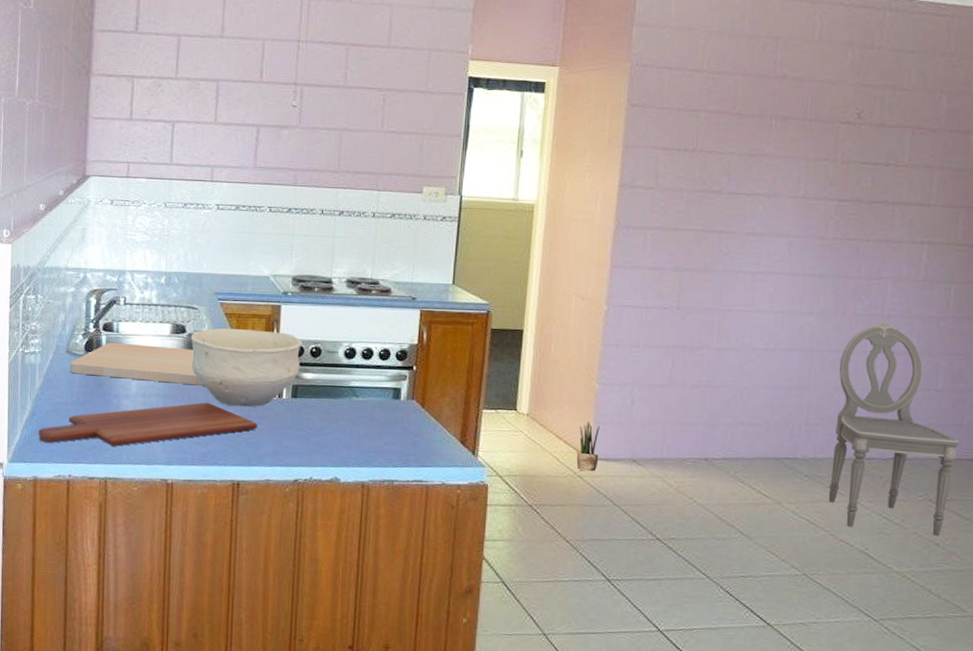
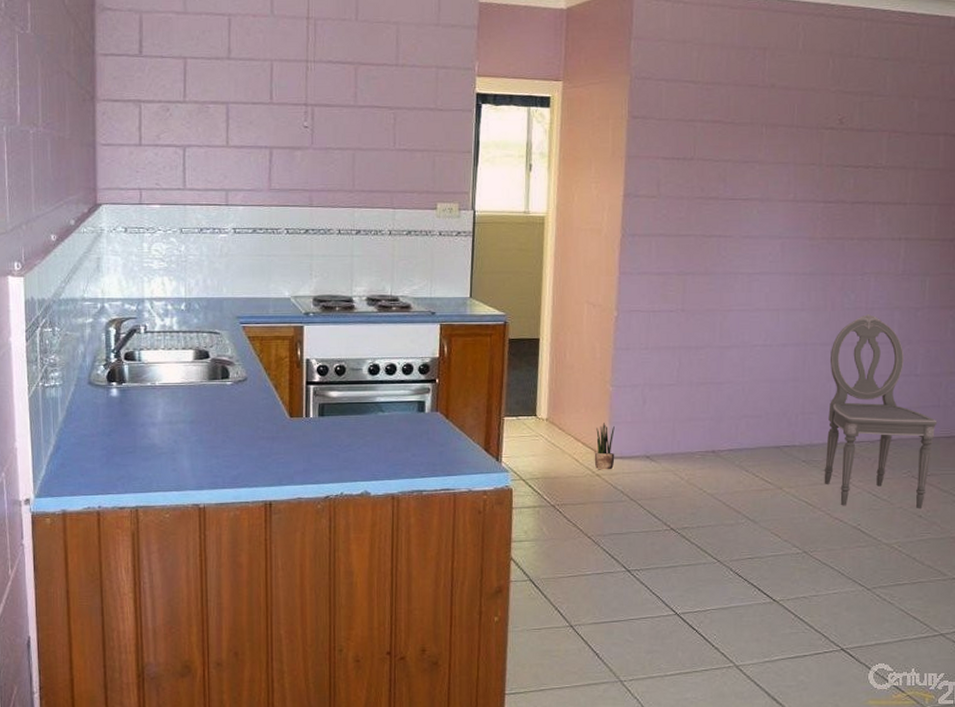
cutting board: present [38,402,258,447] -> none [64,425,287,476]
cutting board: present [69,342,204,386] -> none [92,371,231,410]
bowl: present [190,328,302,407] -> none [214,351,327,428]

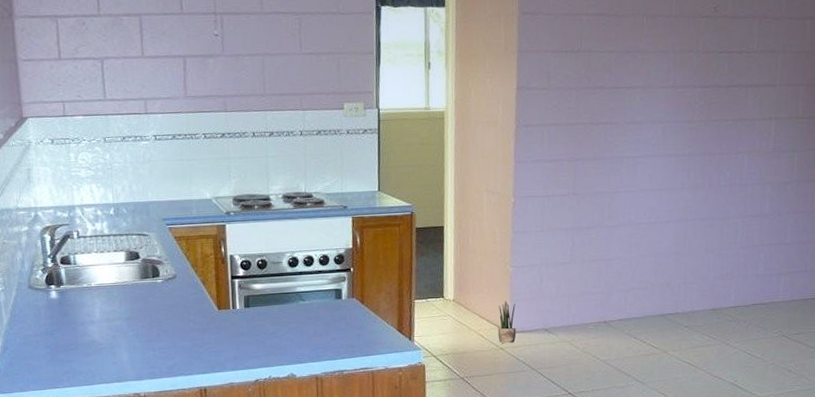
dining chair: present [824,314,938,508] -> none [704,190,805,364]

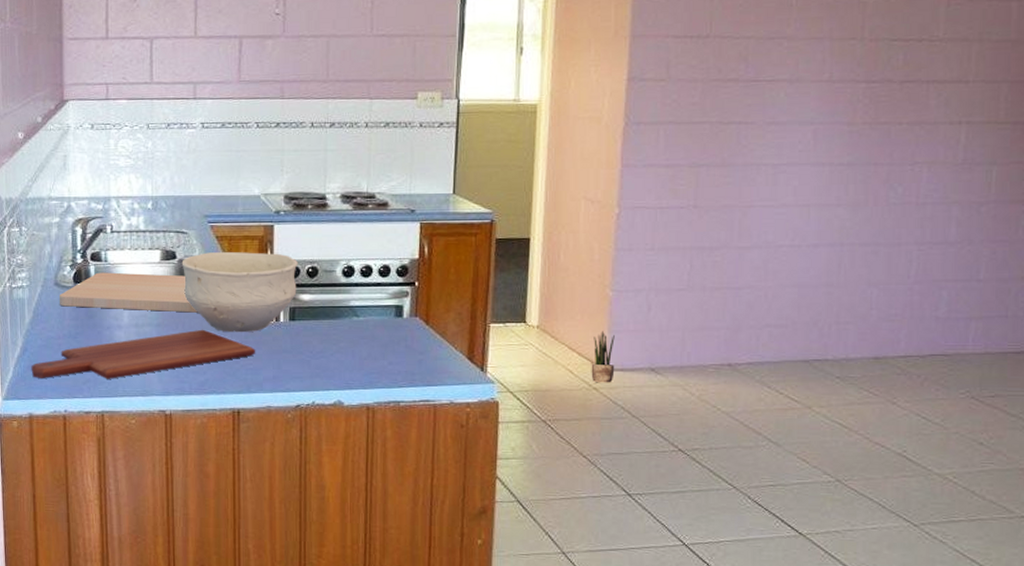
cutting board: none [12,319,217,373] -> present [31,329,256,379]
cutting board: none [33,273,163,307] -> present [59,272,198,313]
bowl: none [145,249,250,321] -> present [181,252,298,333]

